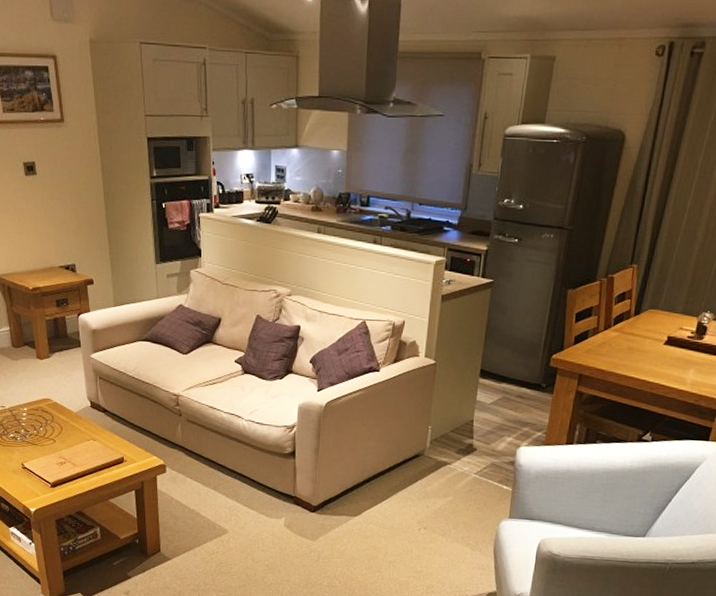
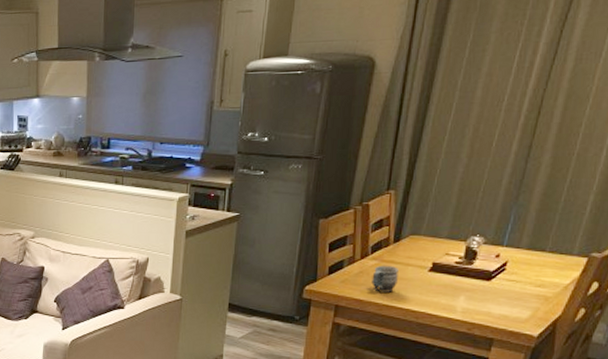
mug: none [613,337,638,364] -> present [371,265,399,293]

